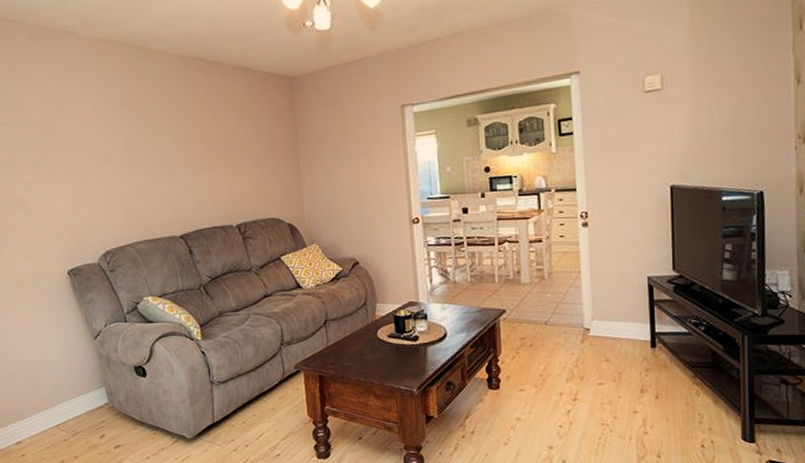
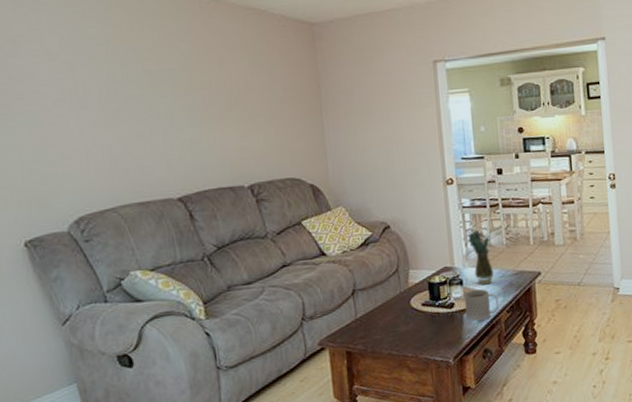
mug: none [427,323,462,356] -> present [463,289,499,322]
vase: none [432,267,458,321] -> present [467,230,494,285]

